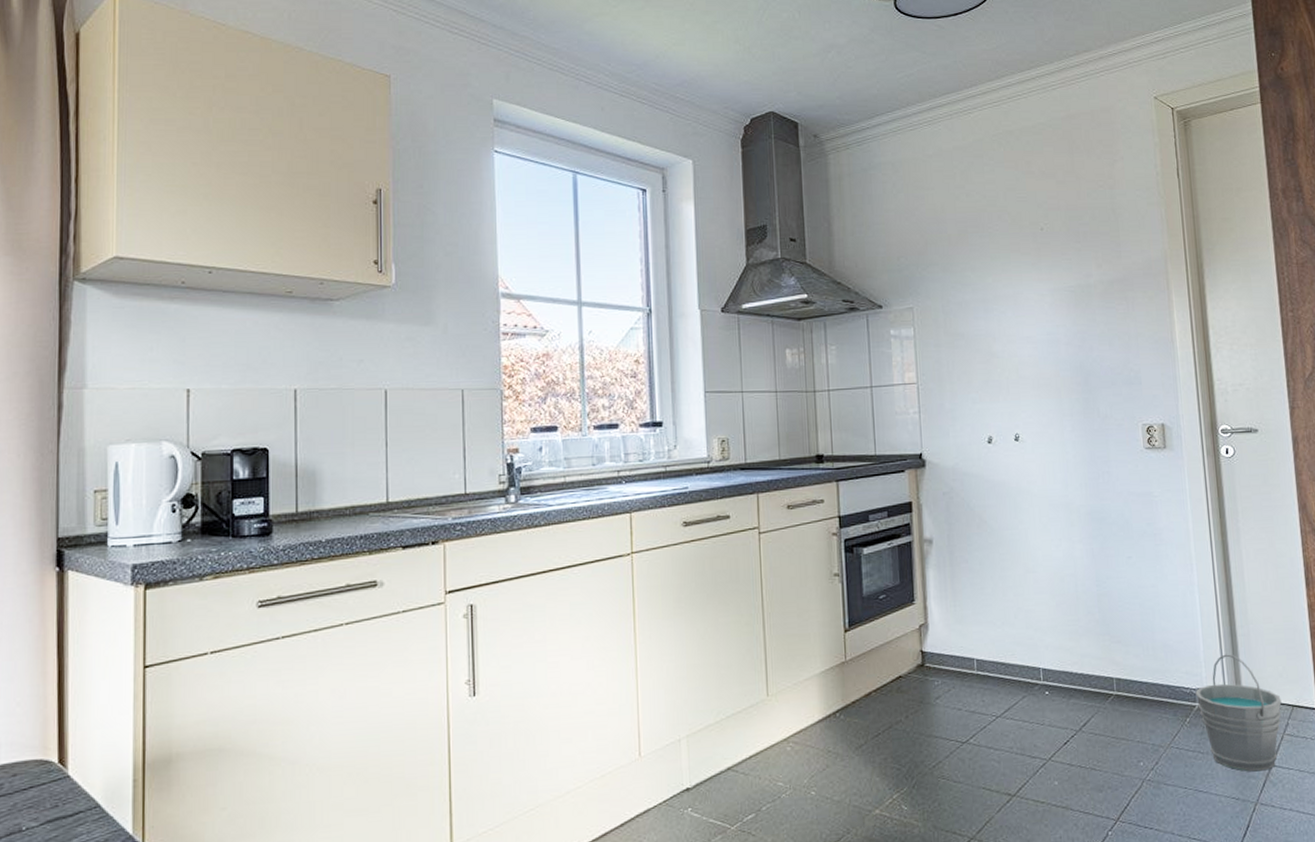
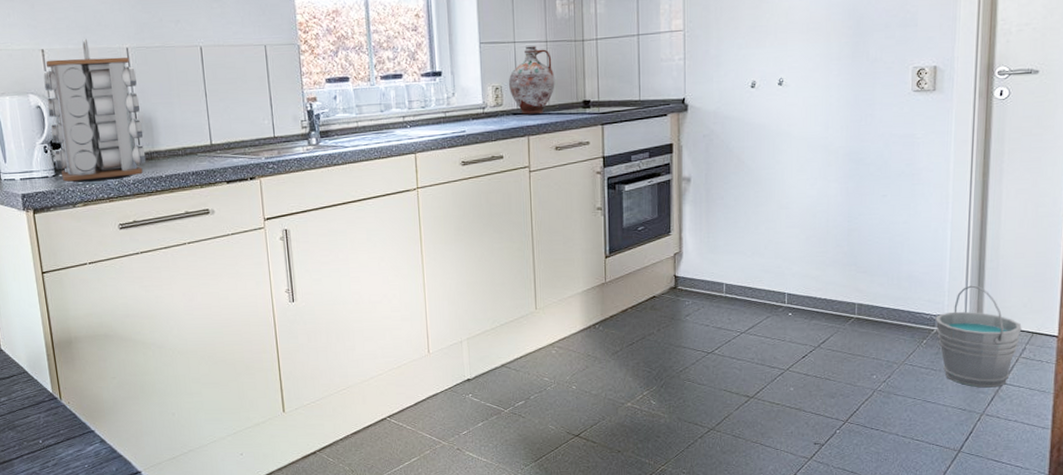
spice rack: none [183,376,304,549] -> present [43,37,147,182]
ceramic jug: none [735,396,786,470] -> present [508,46,555,115]

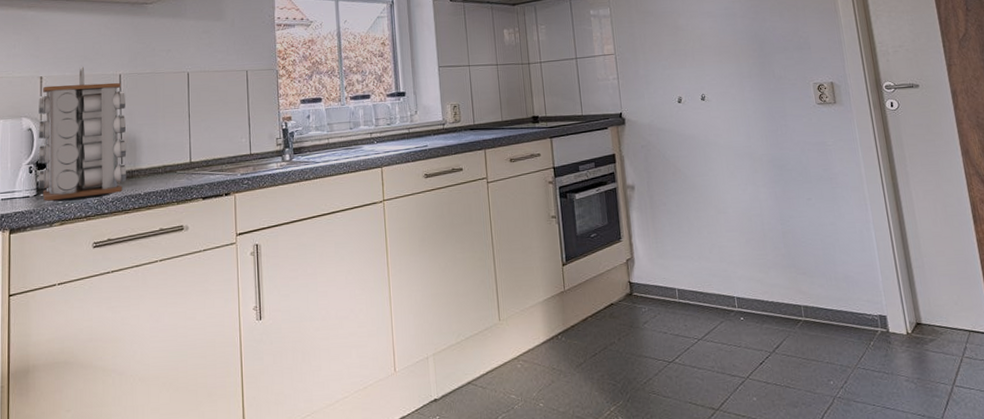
ceramic jug: present [508,46,555,115] -> none [465,68,507,130]
bucket: present [935,285,1022,388] -> none [877,284,959,391]

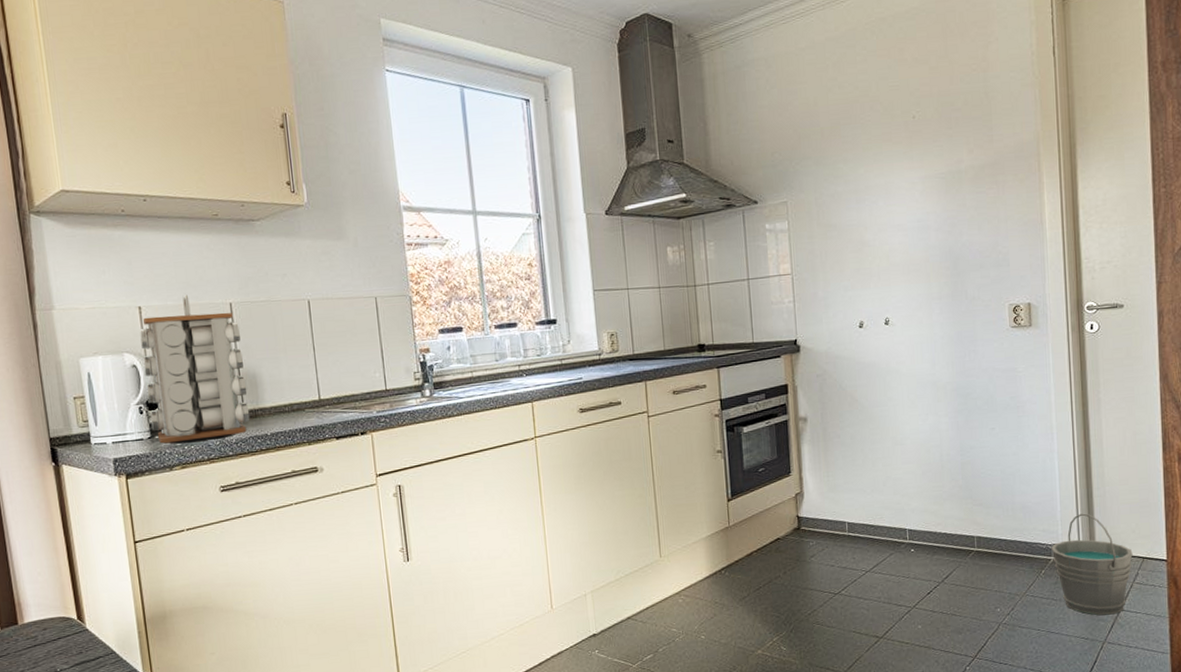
bucket: none [877,284,959,391] -> present [1051,513,1133,616]

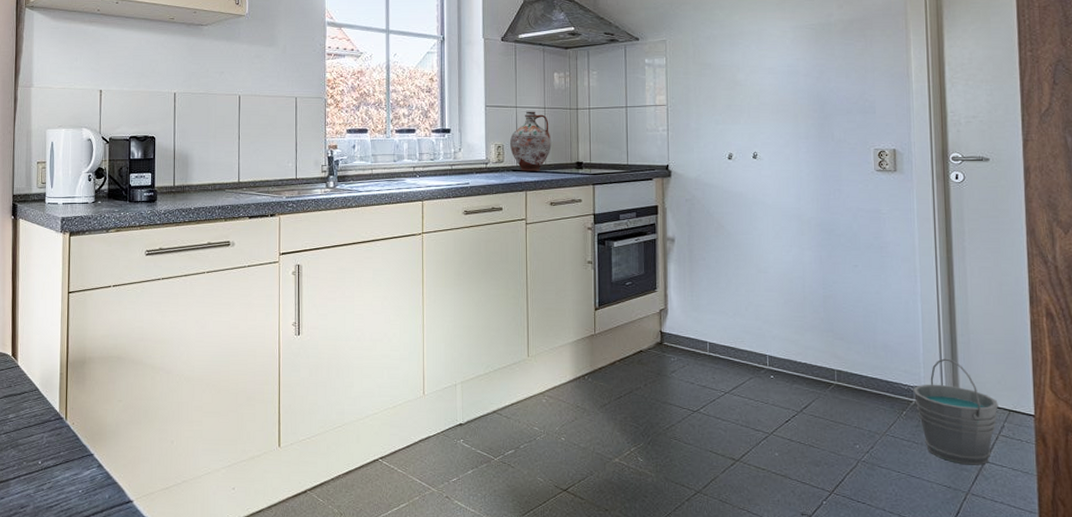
spice rack: present [139,293,251,444] -> none [96,82,180,210]
ceramic jug: none [623,292,670,360] -> present [509,111,552,171]

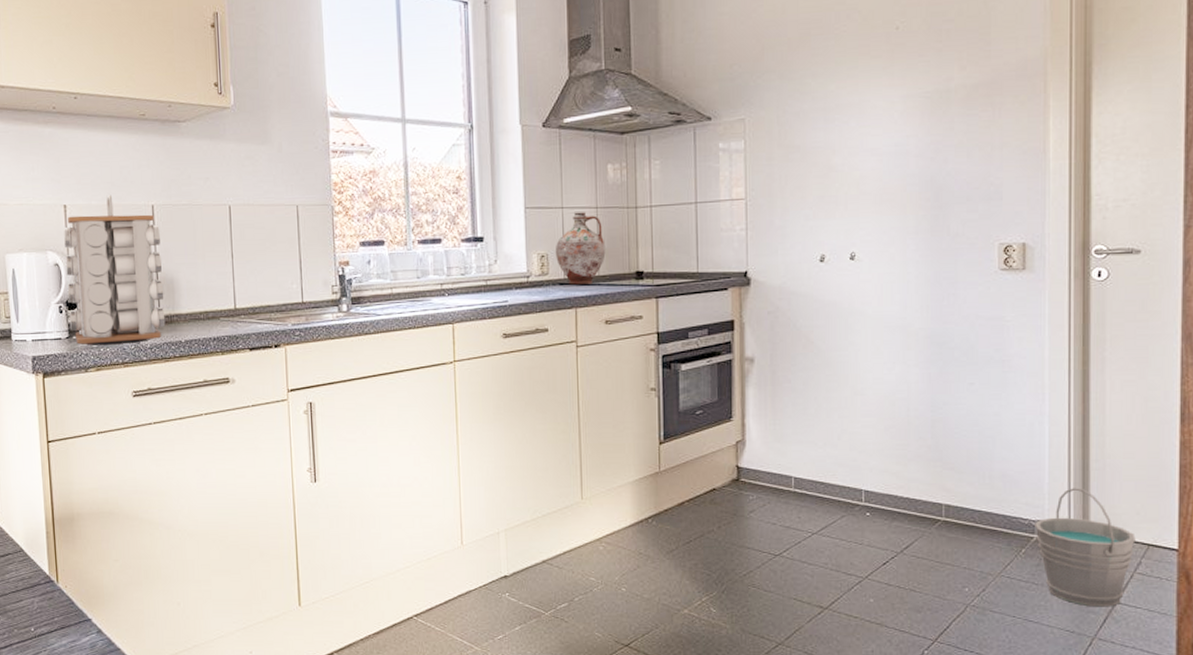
spice rack: none [96,82,180,210] -> present [64,193,166,345]

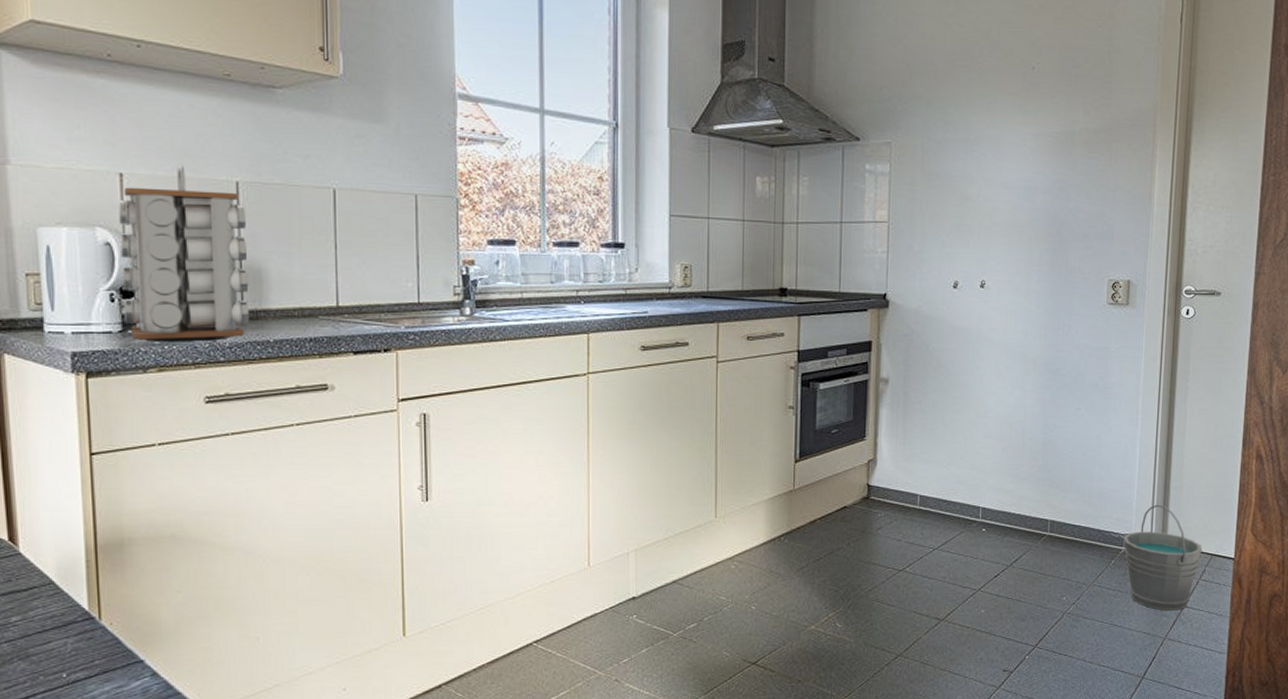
ceramic jug: present [555,212,606,285] -> none [699,223,751,299]

